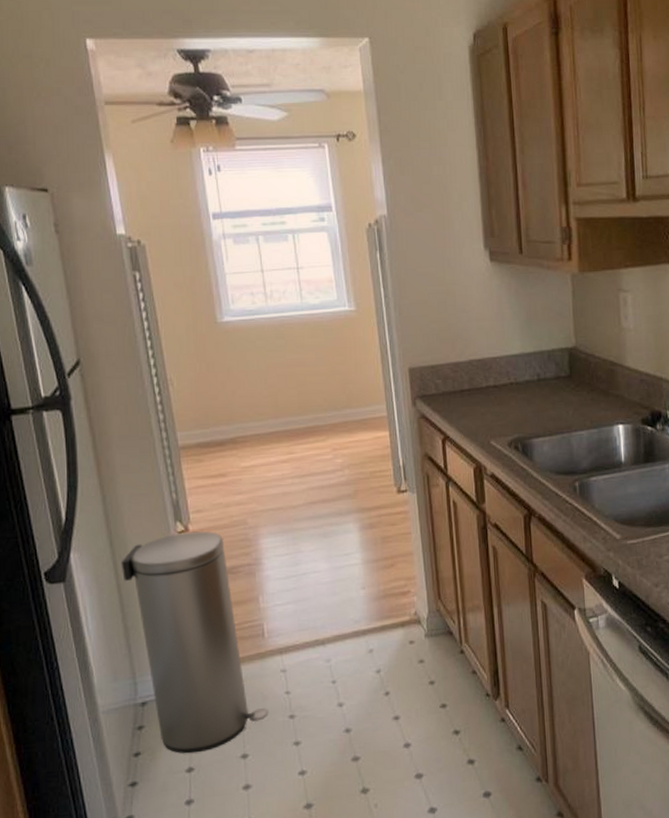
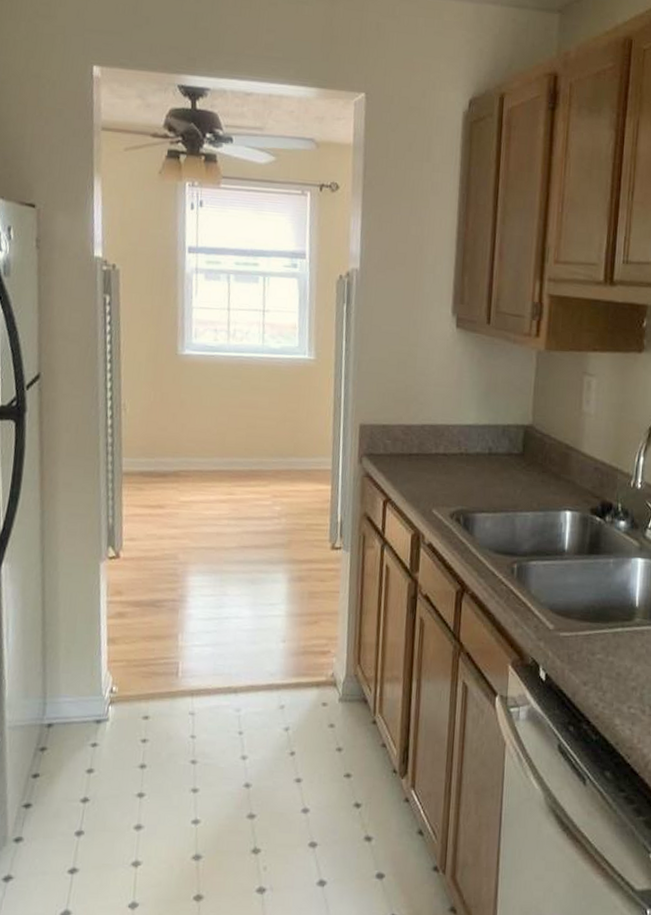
pedal bin: present [120,531,268,754] -> none [49,558,171,784]

